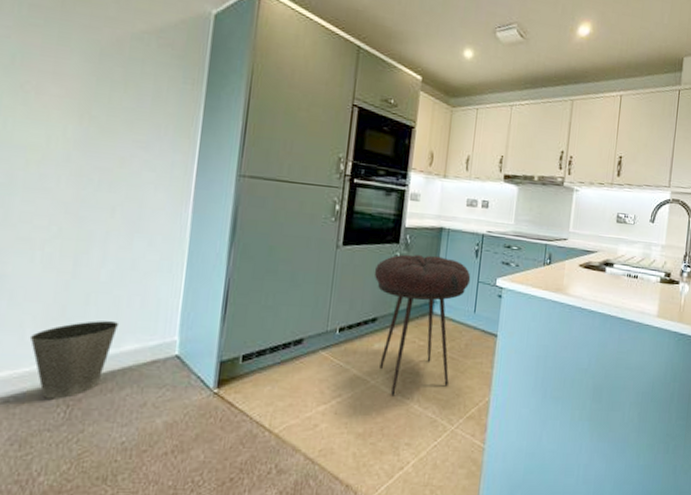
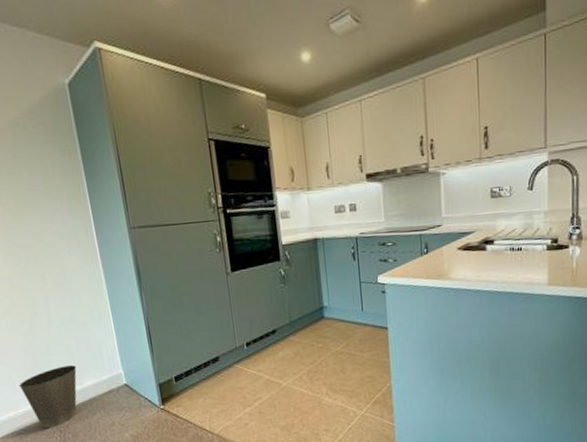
stool: present [374,254,471,396] -> none [263,265,353,393]

